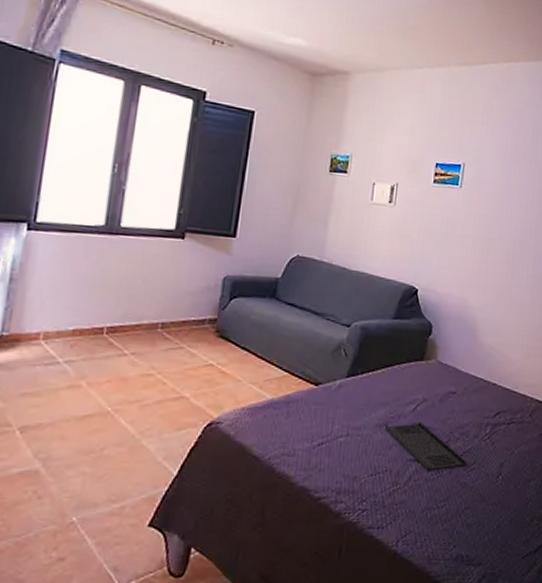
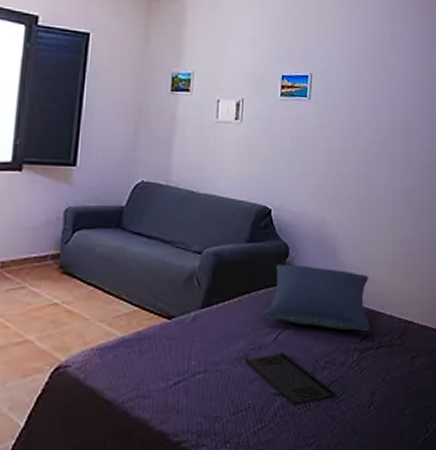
pillow: none [403,341,506,407] -> present [262,264,371,331]

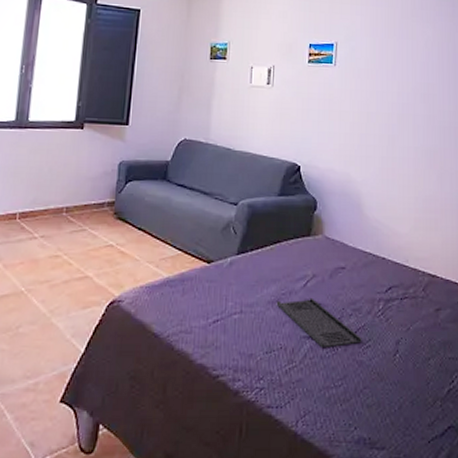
pillow: present [262,264,371,331] -> none [293,216,395,282]

